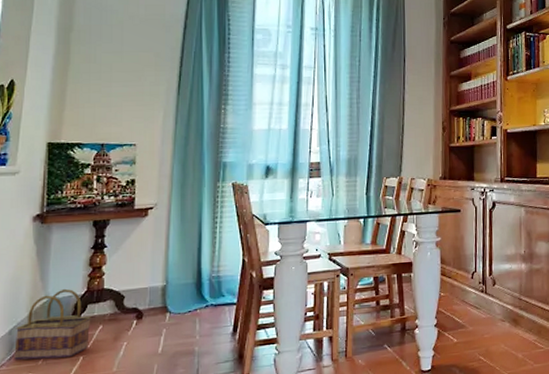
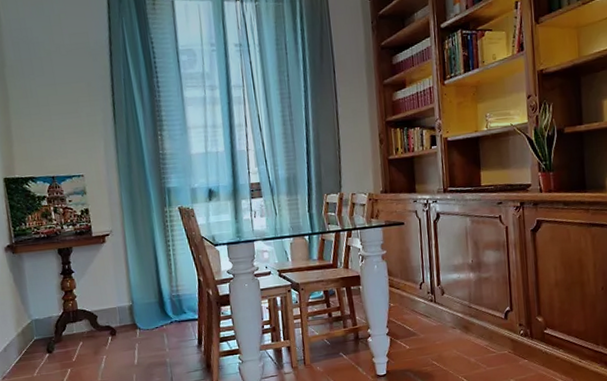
basket: present [14,288,91,361] -> none [9,310,74,374]

